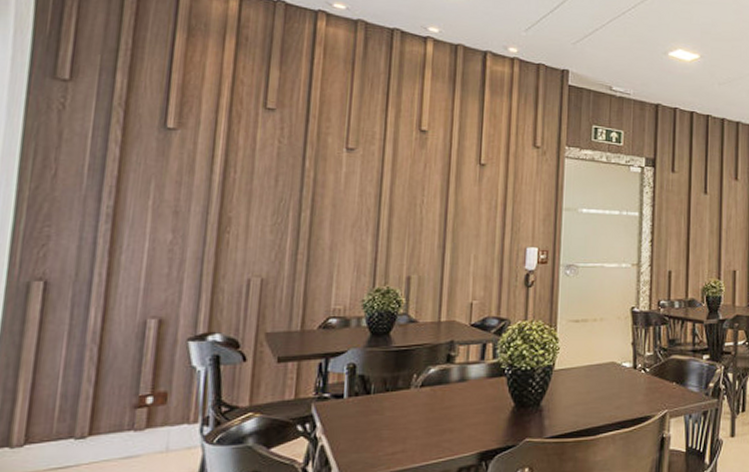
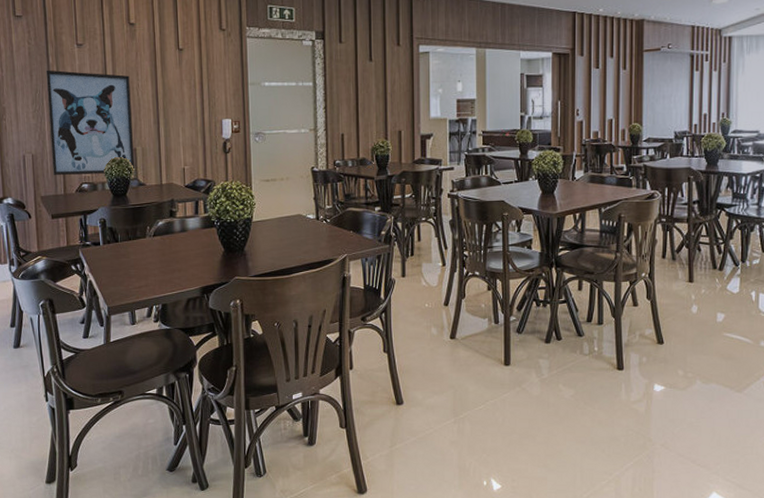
wall art: none [289,175,413,307] -> present [46,70,134,175]

